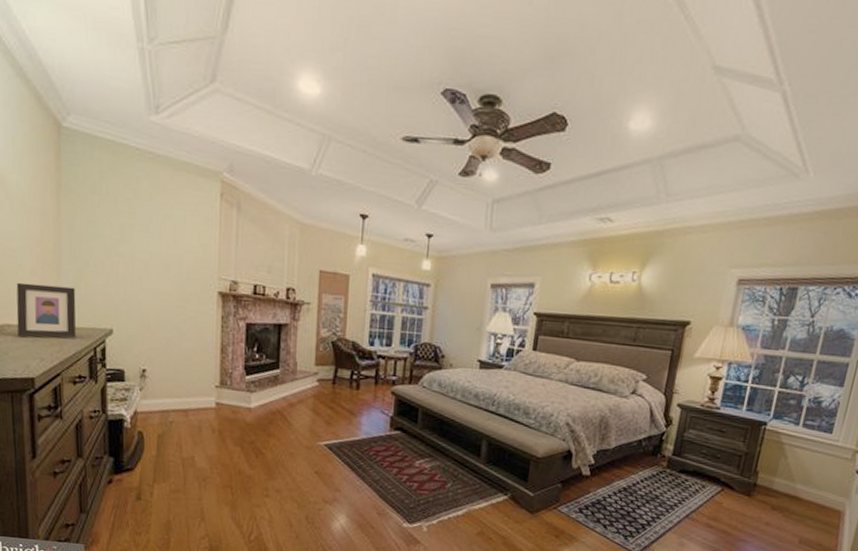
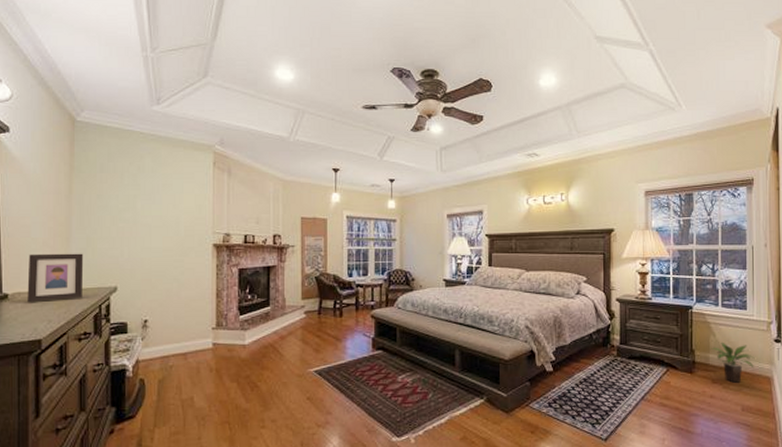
potted plant: none [778,466,828,513] -> present [711,342,754,383]

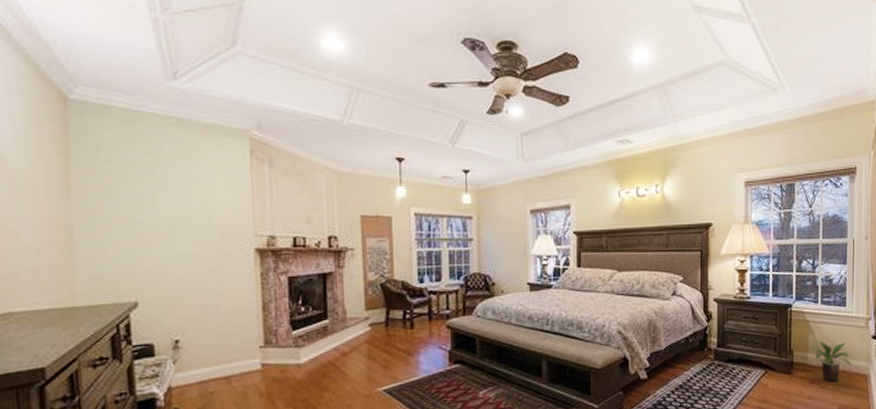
picture frame: present [27,253,84,303] -> none [19,263,94,325]

